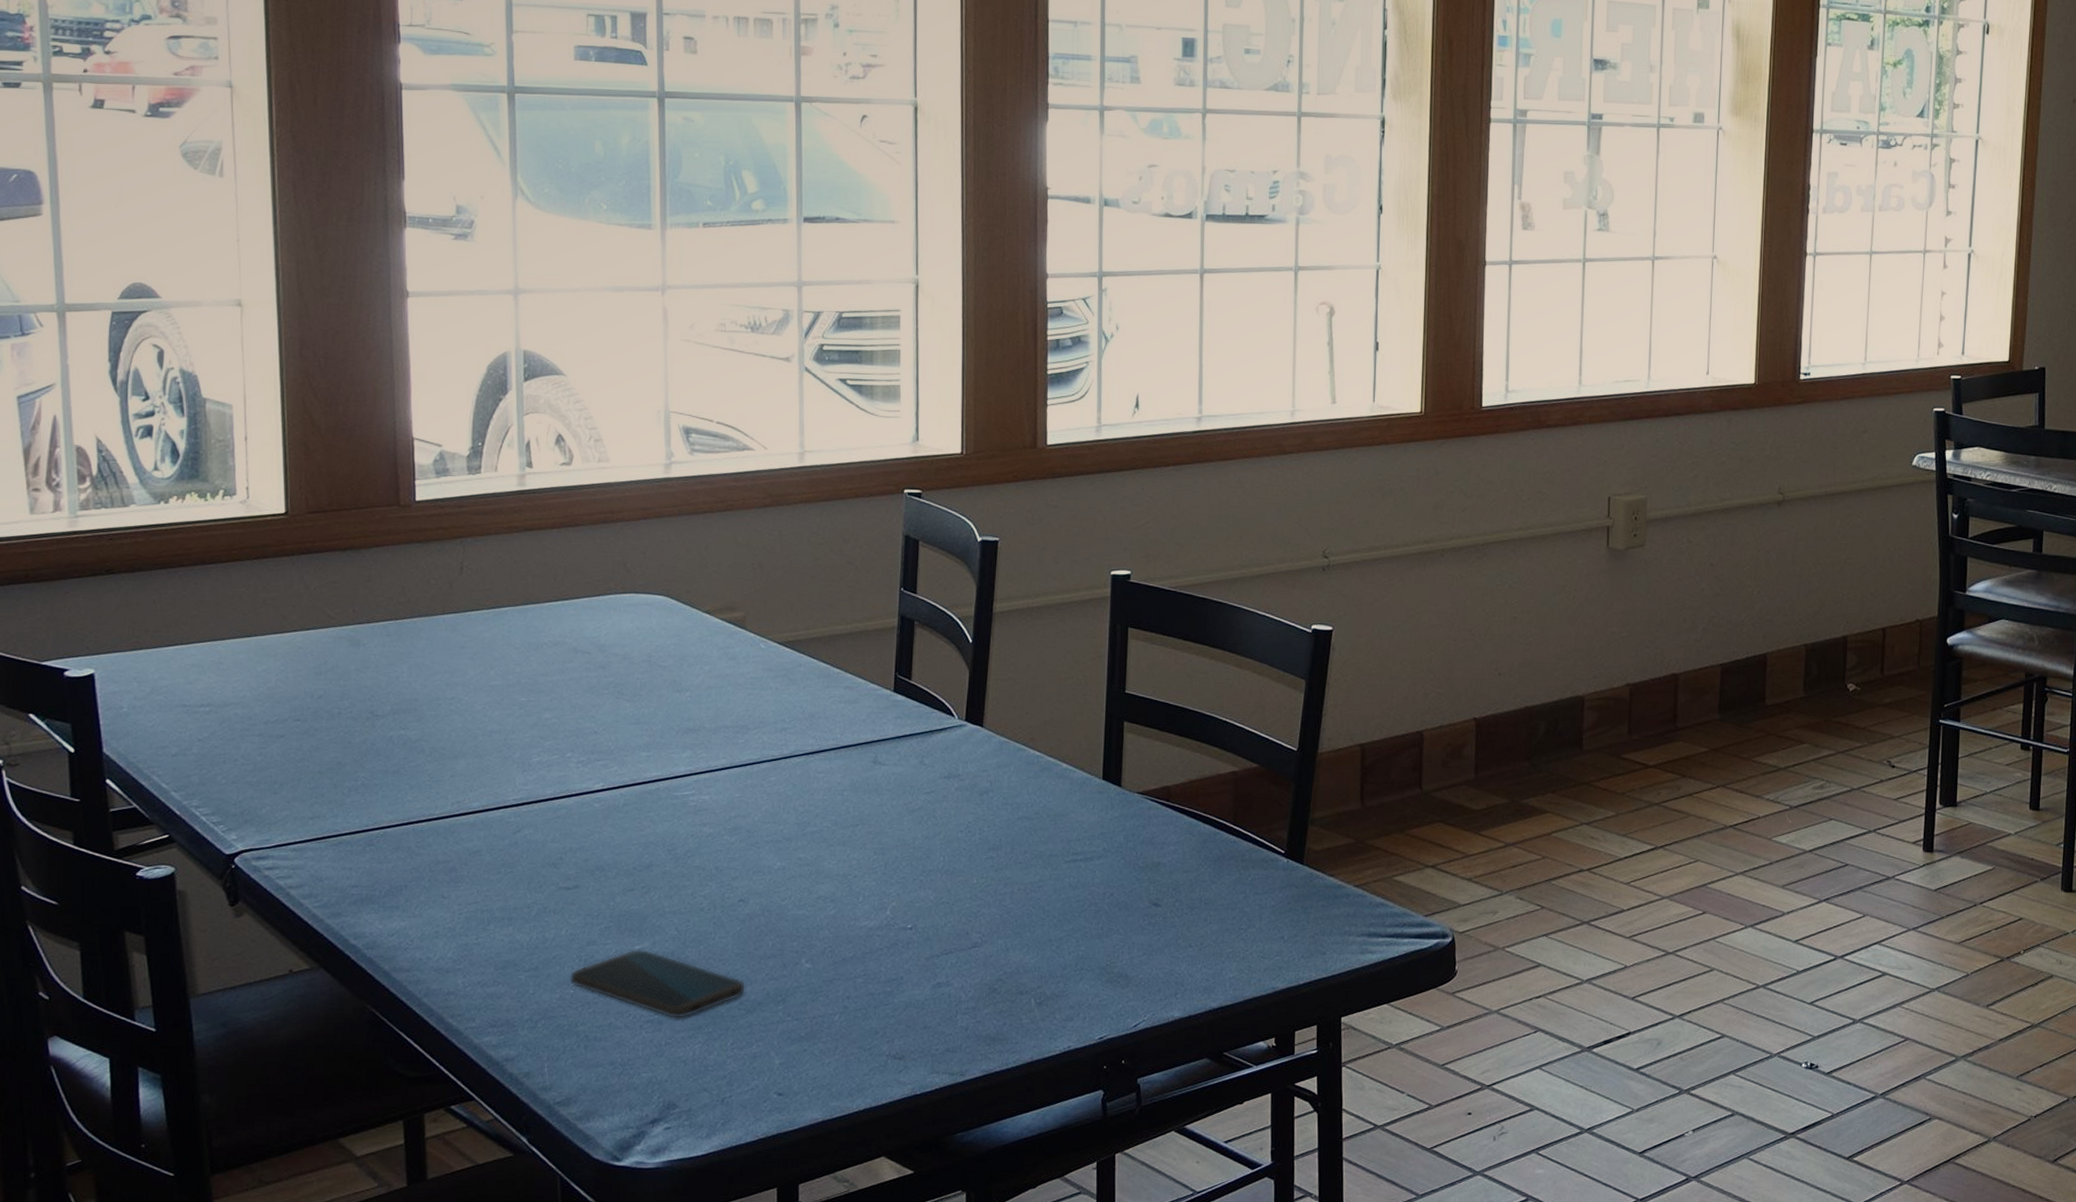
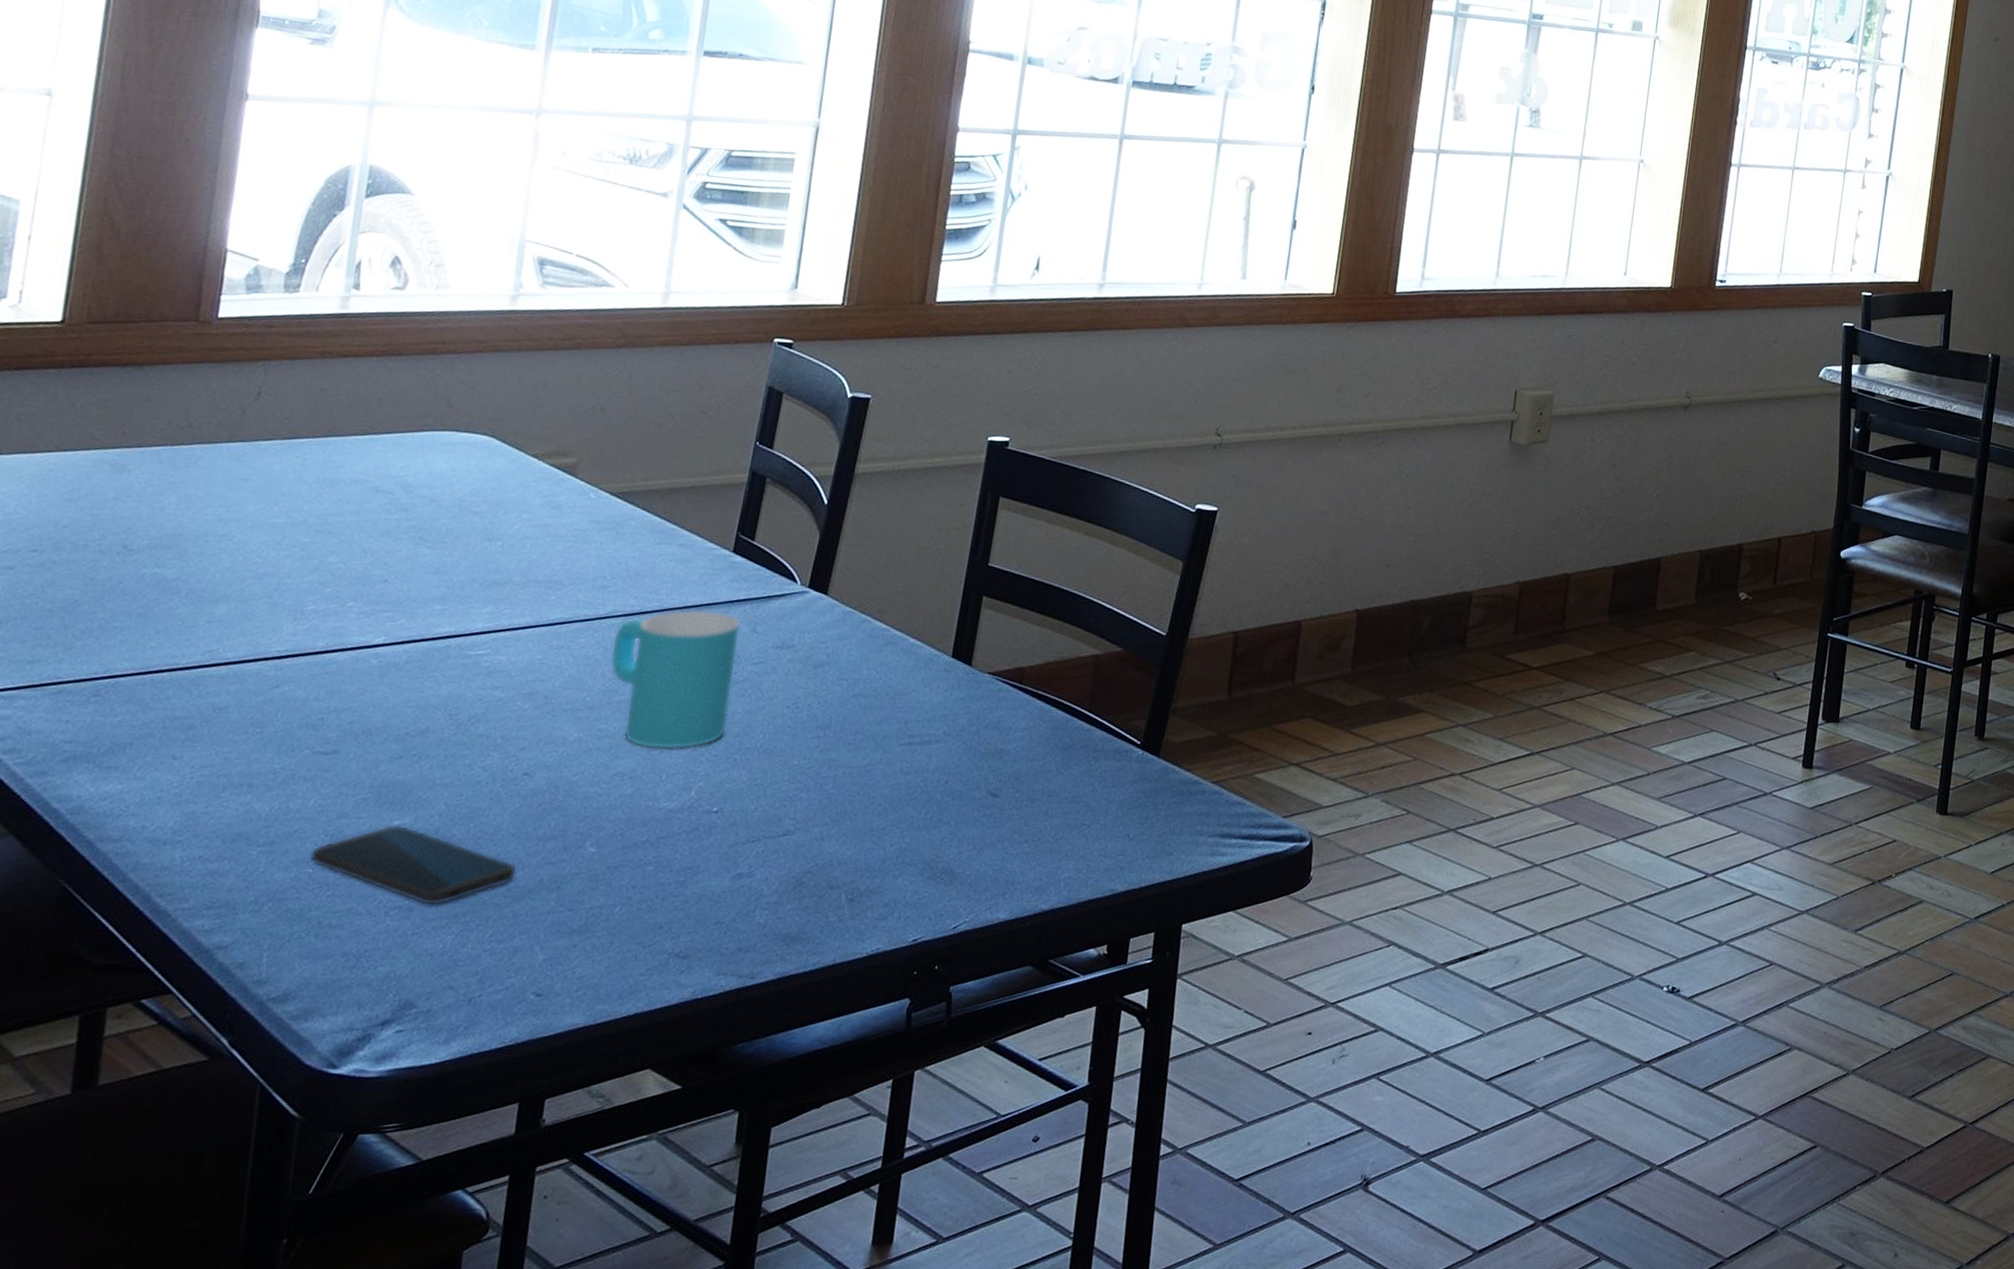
cup: none [799,745,911,874] -> present [610,609,742,750]

